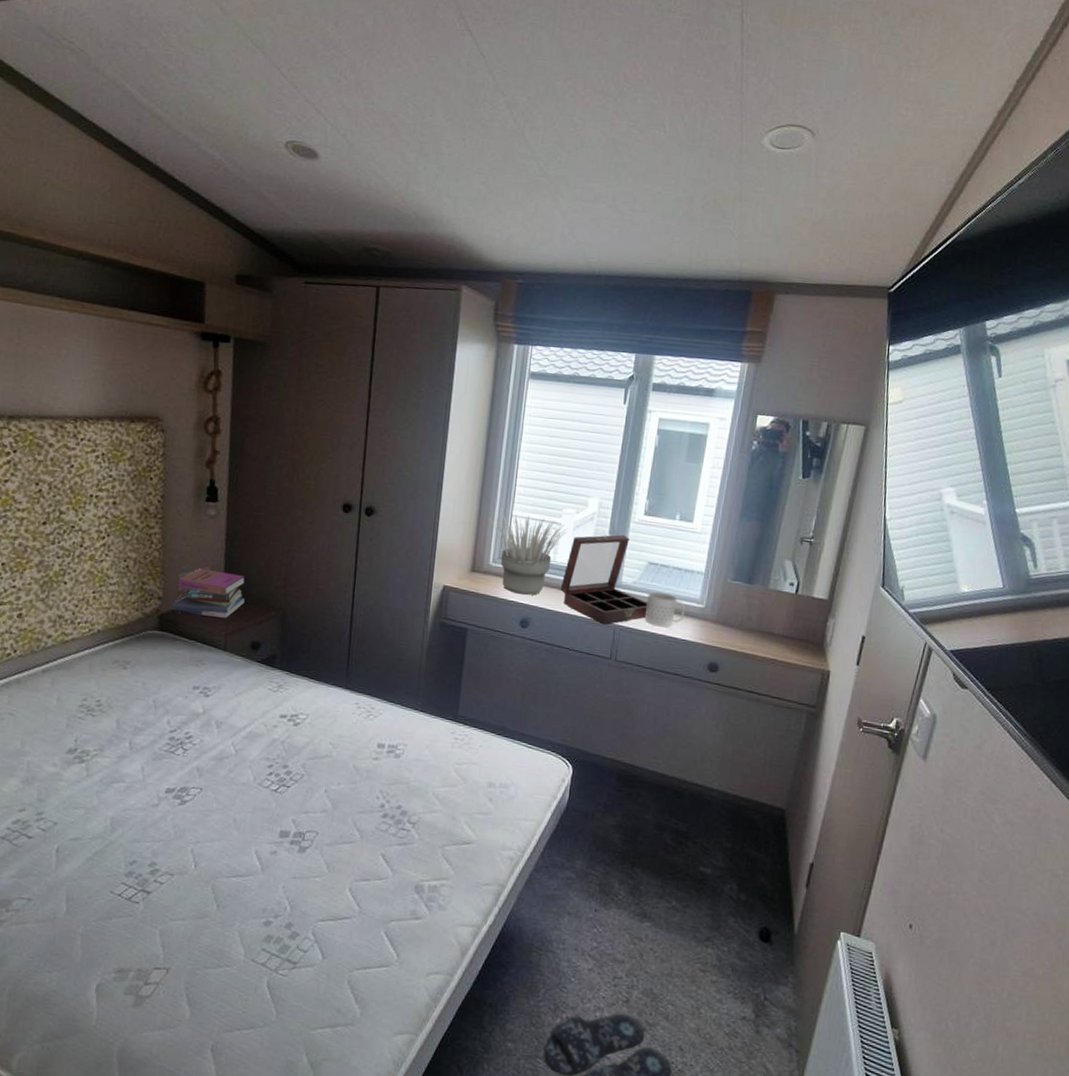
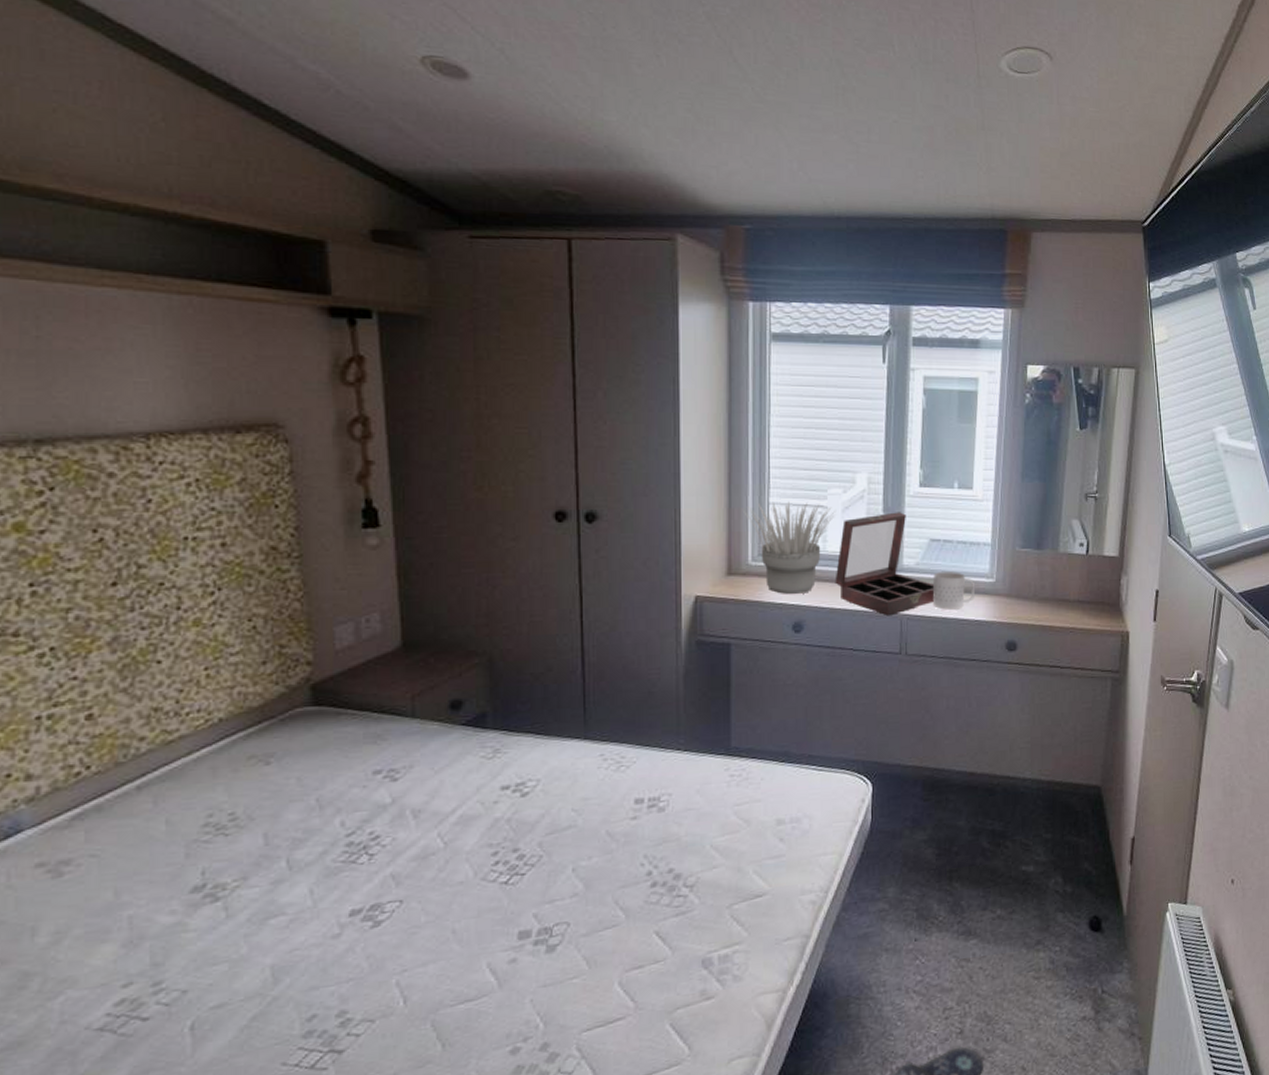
books: present [171,568,245,619] -> none [328,615,434,678]

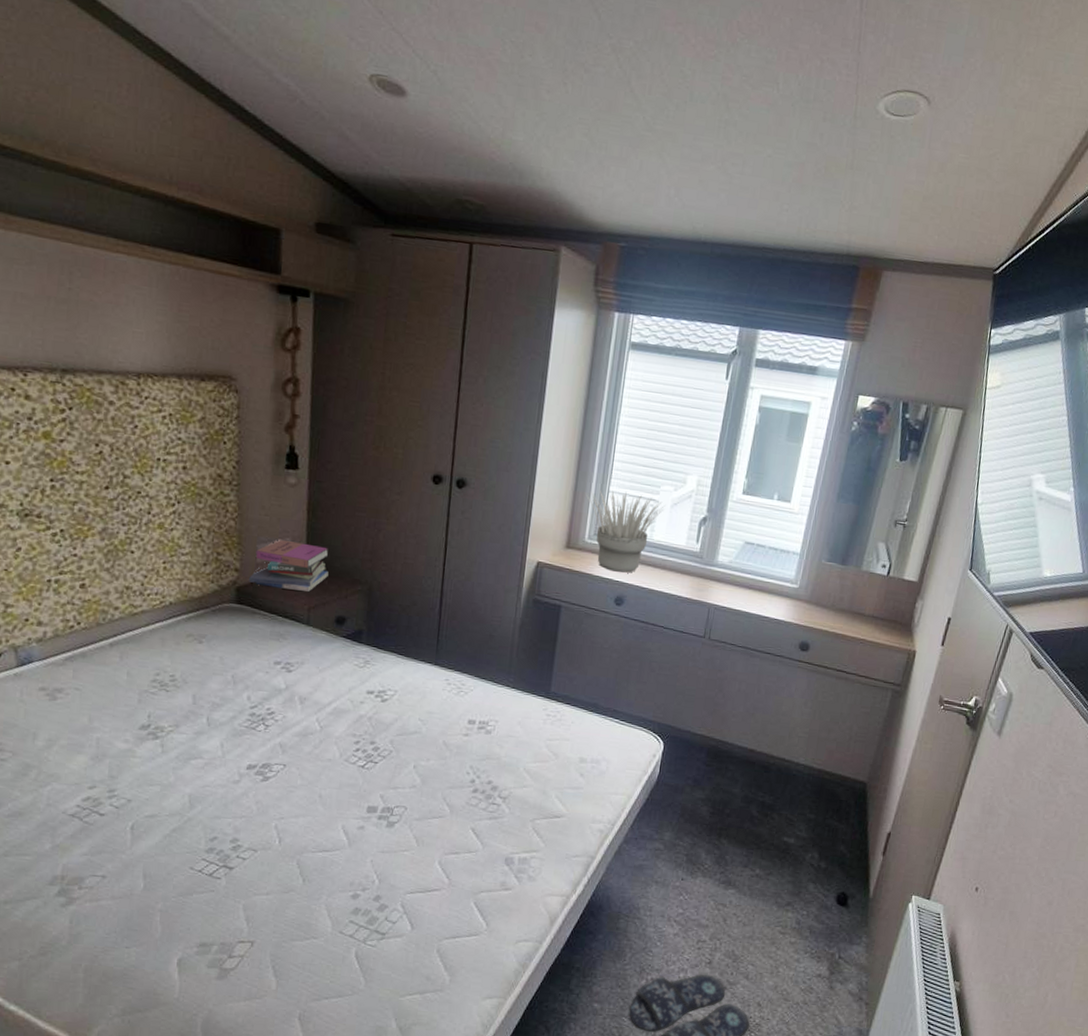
books: none [328,615,434,678] -> present [249,539,329,593]
jewelry box: present [835,512,935,615] -> none [656,513,743,603]
mug: present [932,572,976,610] -> none [739,571,780,607]

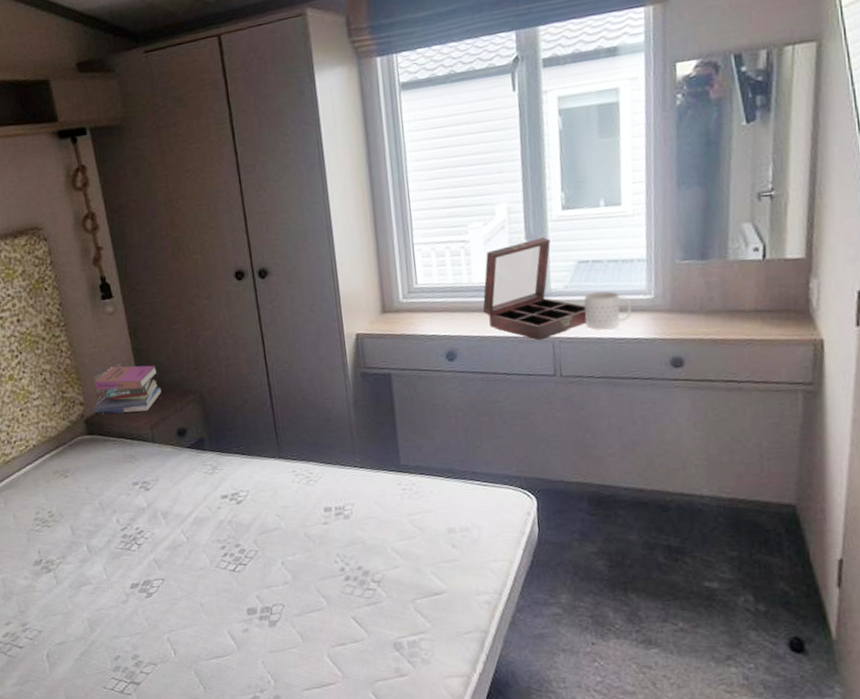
potted plant: present [586,490,665,573] -> none [391,239,477,327]
jewelry box: none [656,513,743,603] -> present [482,237,587,340]
mug: none [739,571,780,607] -> present [584,291,632,331]

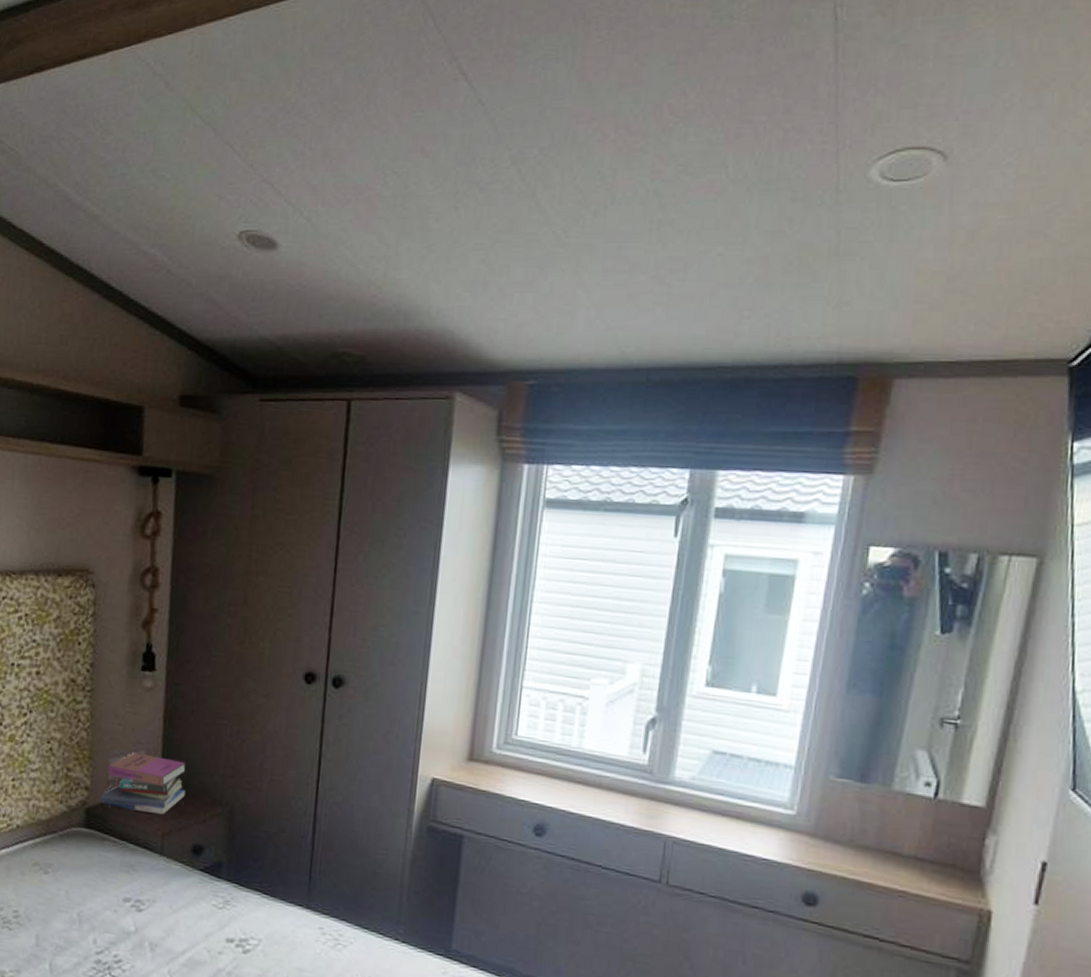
jewelry box: present [482,237,587,340] -> none [588,713,713,835]
mug: present [584,291,632,331] -> none [707,792,768,842]

